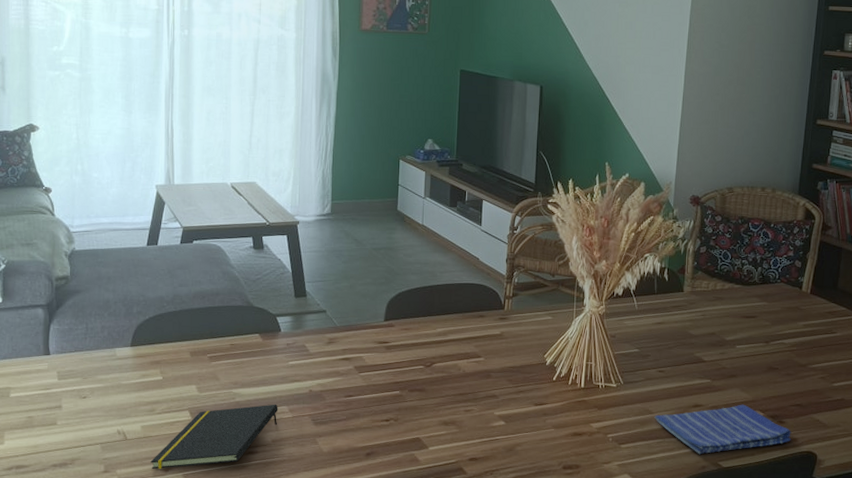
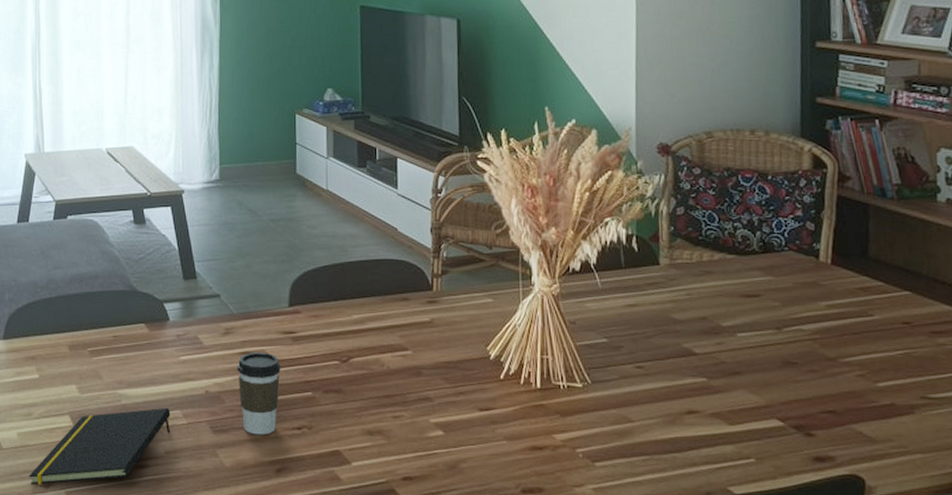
coffee cup: none [337,359,375,426] -> present [237,353,281,435]
dish towel: present [654,404,791,455] -> none [636,410,826,477]

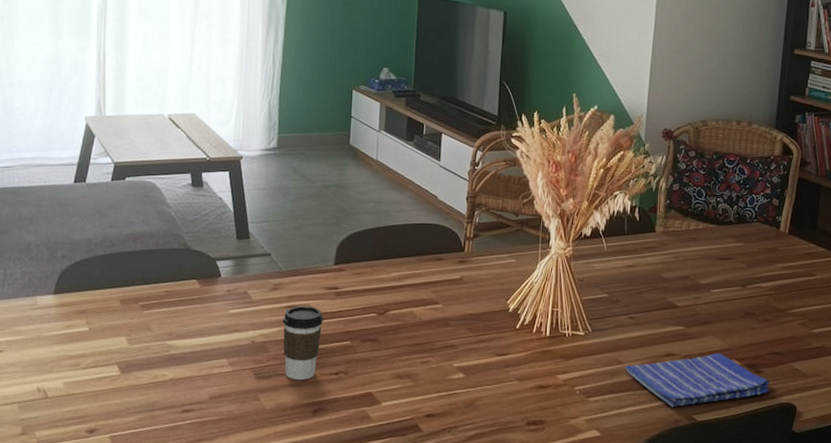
notepad: present [29,407,171,485] -> none [73,357,217,430]
dish towel: none [636,410,826,477] -> present [624,353,769,408]

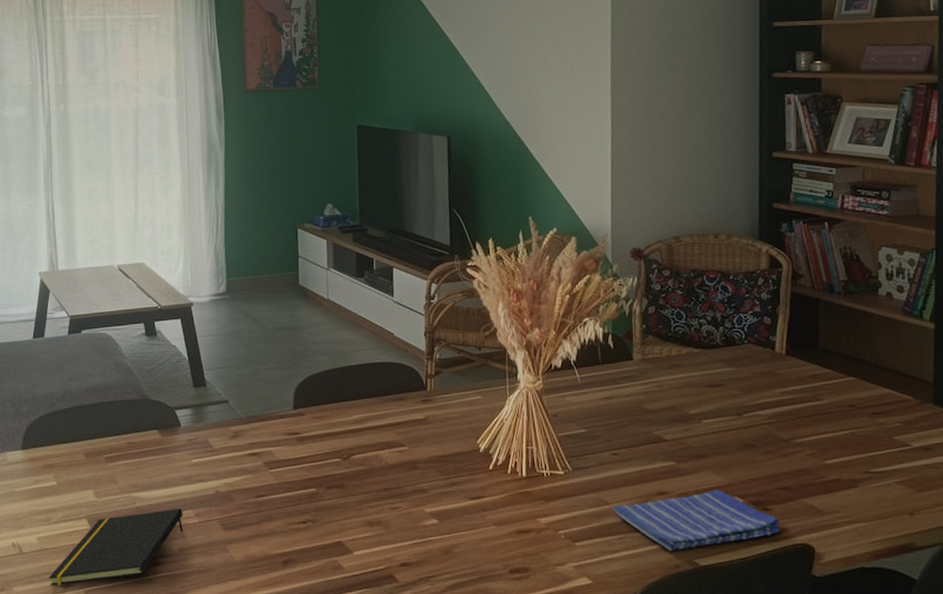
notepad: none [73,357,217,430] -> present [49,508,184,585]
coffee cup: present [282,306,323,380] -> none [245,453,286,530]

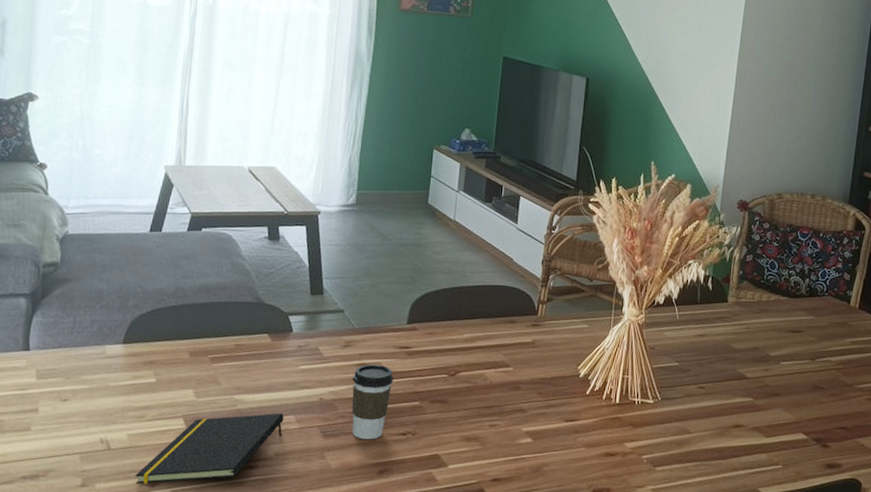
coffee cup: none [245,453,286,530] -> present [352,364,394,440]
dish towel: present [612,489,780,552] -> none [692,425,835,480]

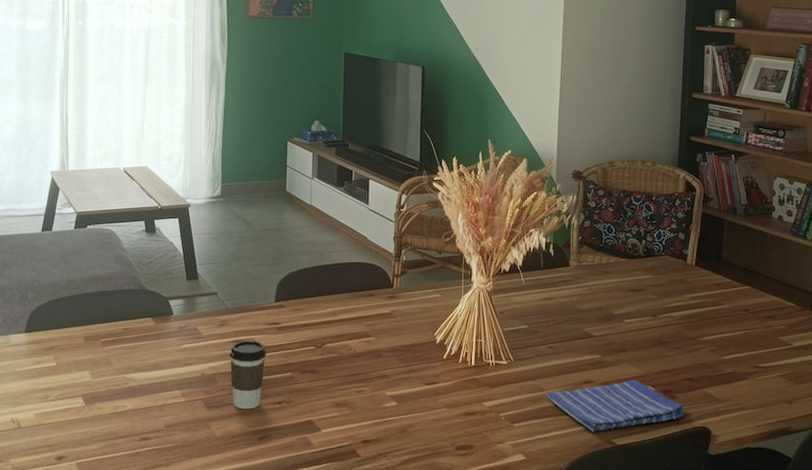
notepad: present [135,413,284,484] -> none [44,388,171,458]
dish towel: none [692,425,835,480] -> present [546,379,684,432]

